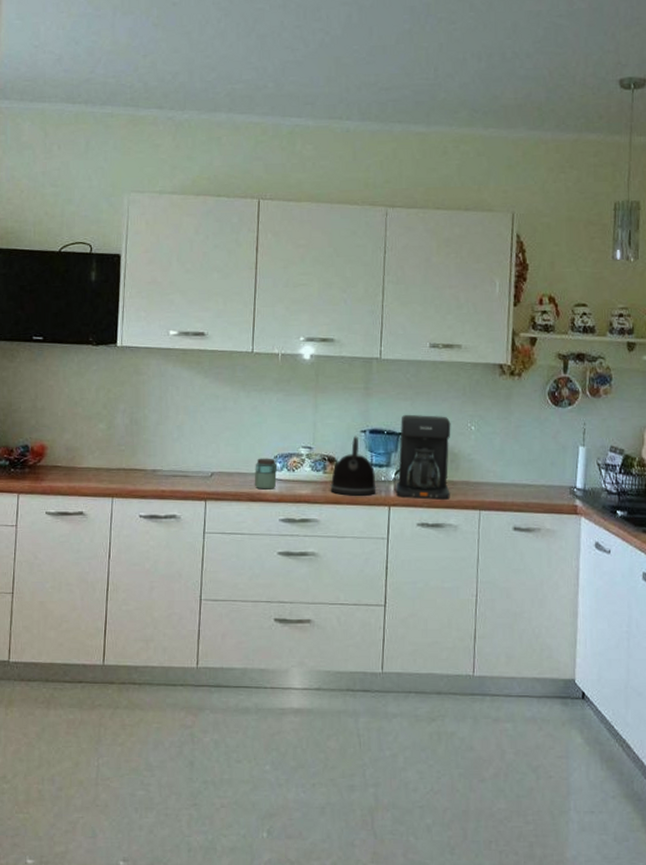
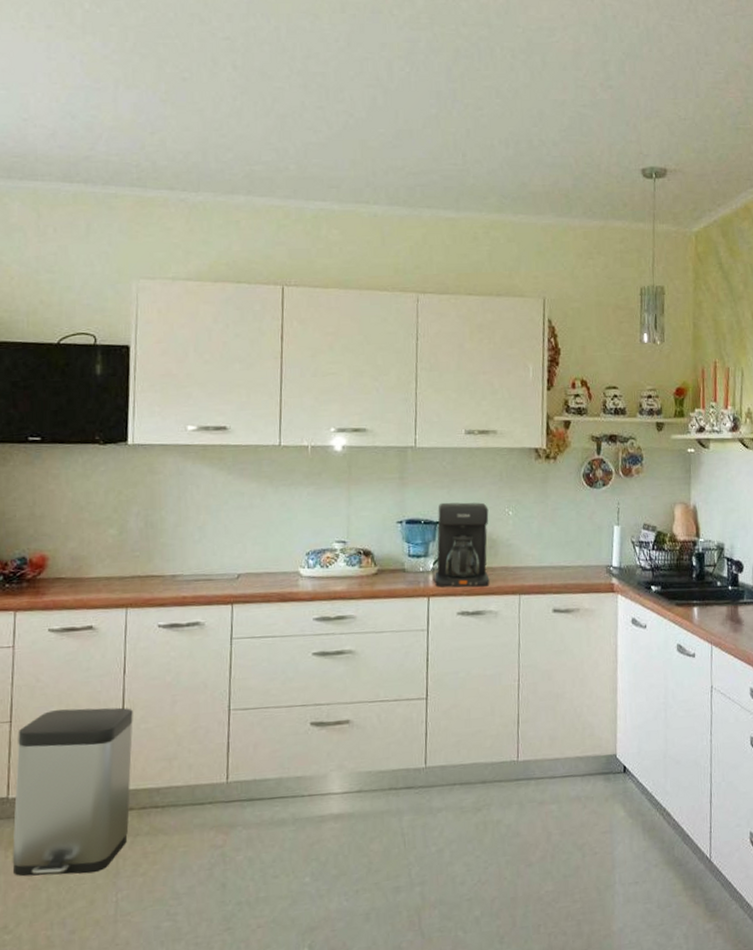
pedal bin: none [11,586,116,736] -> present [12,707,133,876]
peanut butter: present [254,458,277,490] -> none [285,555,310,589]
kettle: present [330,436,376,496] -> none [366,527,415,589]

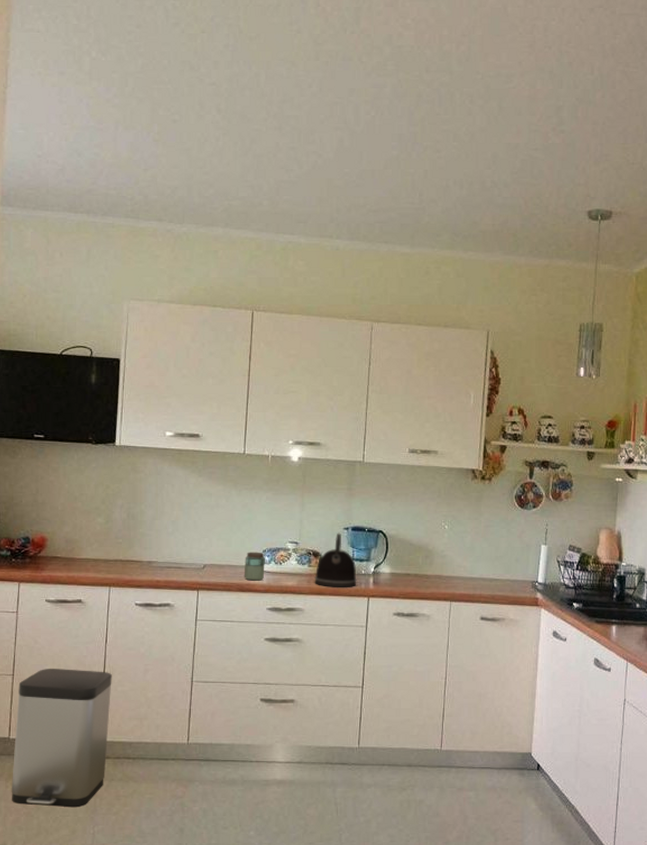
peanut butter: none [285,555,310,589] -> present [244,552,265,581]
kettle: none [366,527,415,589] -> present [314,532,357,587]
coffee maker: present [435,502,490,589] -> none [375,513,427,593]

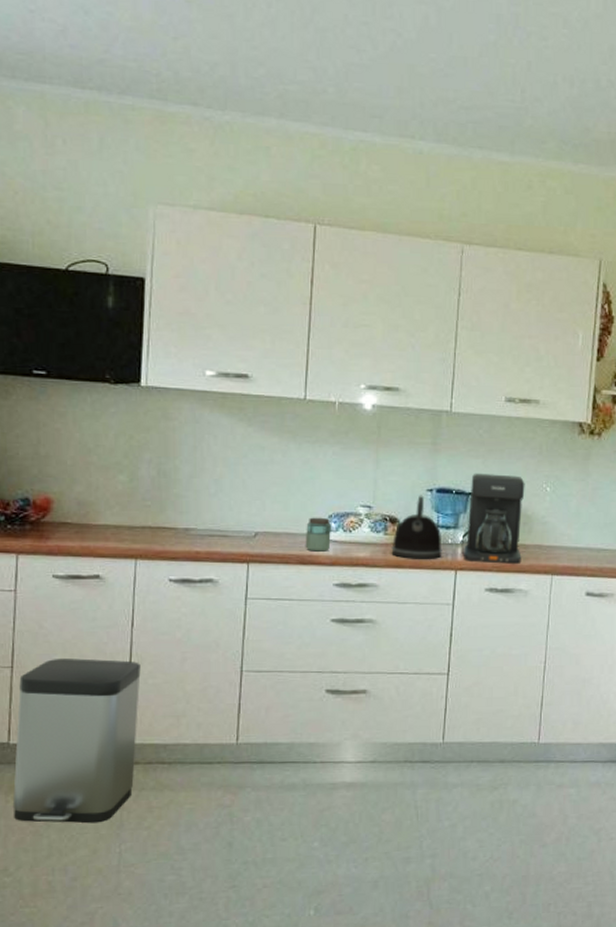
coffee maker: none [375,513,427,593] -> present [464,473,525,565]

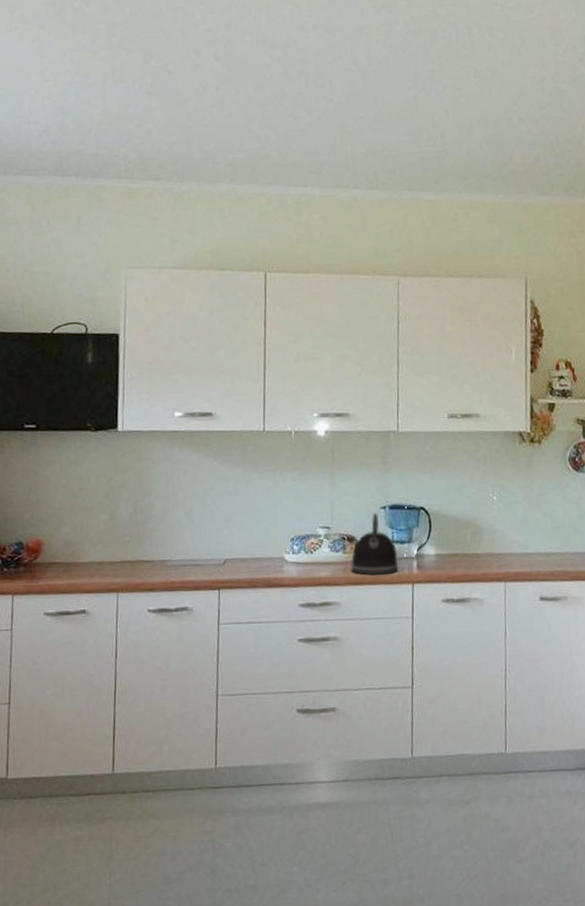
pedal bin: present [12,658,141,823] -> none [11,691,125,856]
peanut butter: present [305,517,331,552] -> none [270,540,294,574]
coffee maker: present [464,473,525,565] -> none [419,487,475,575]

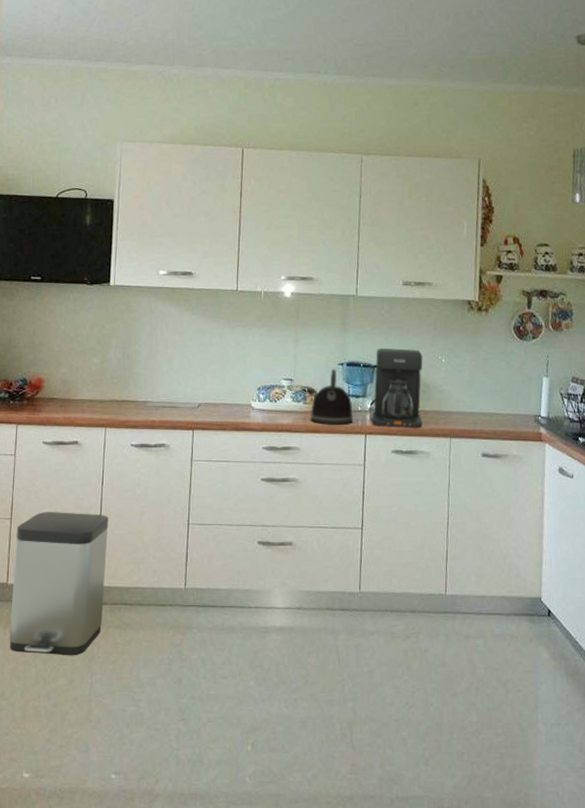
pedal bin: none [11,691,125,856] -> present [9,512,109,655]
coffee maker: none [419,487,475,575] -> present [372,348,423,429]

